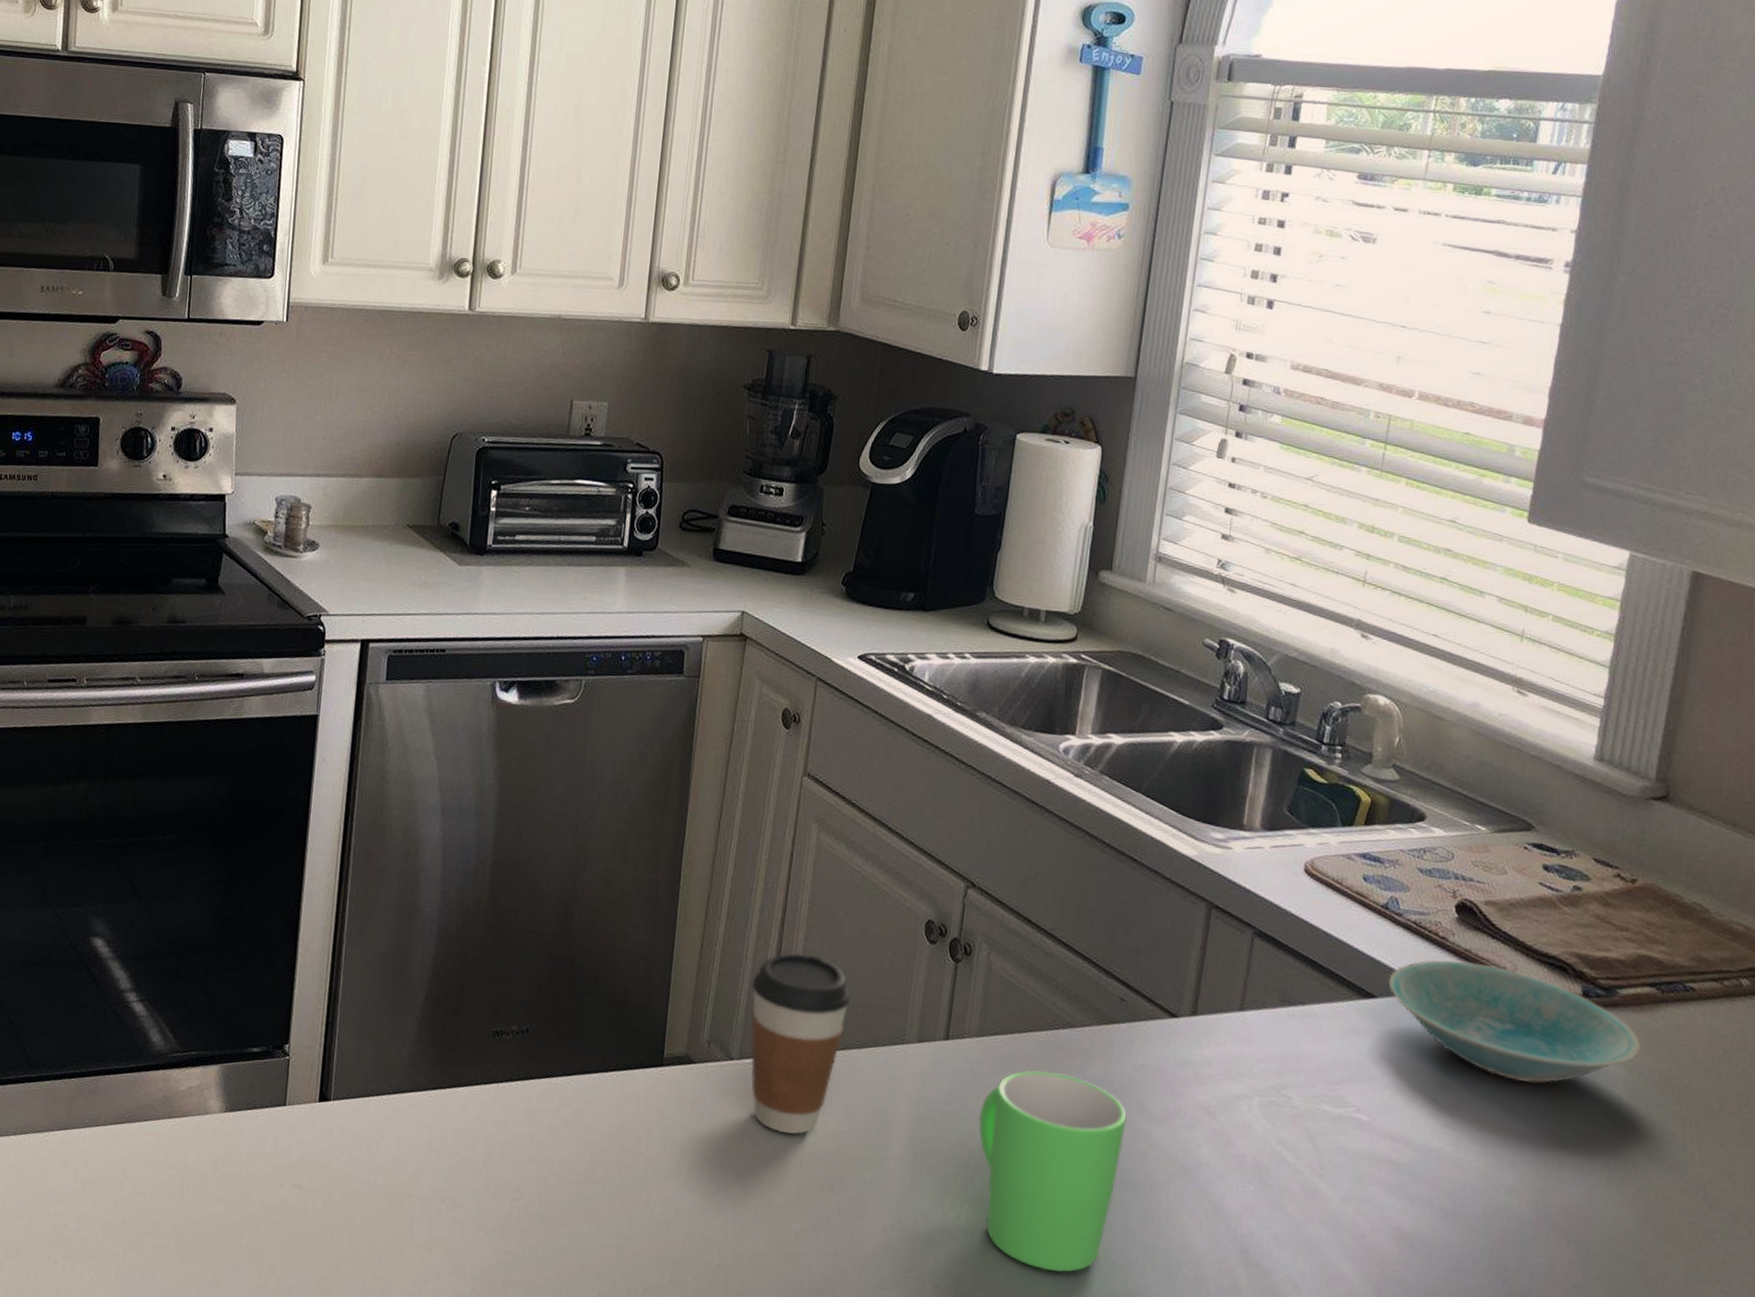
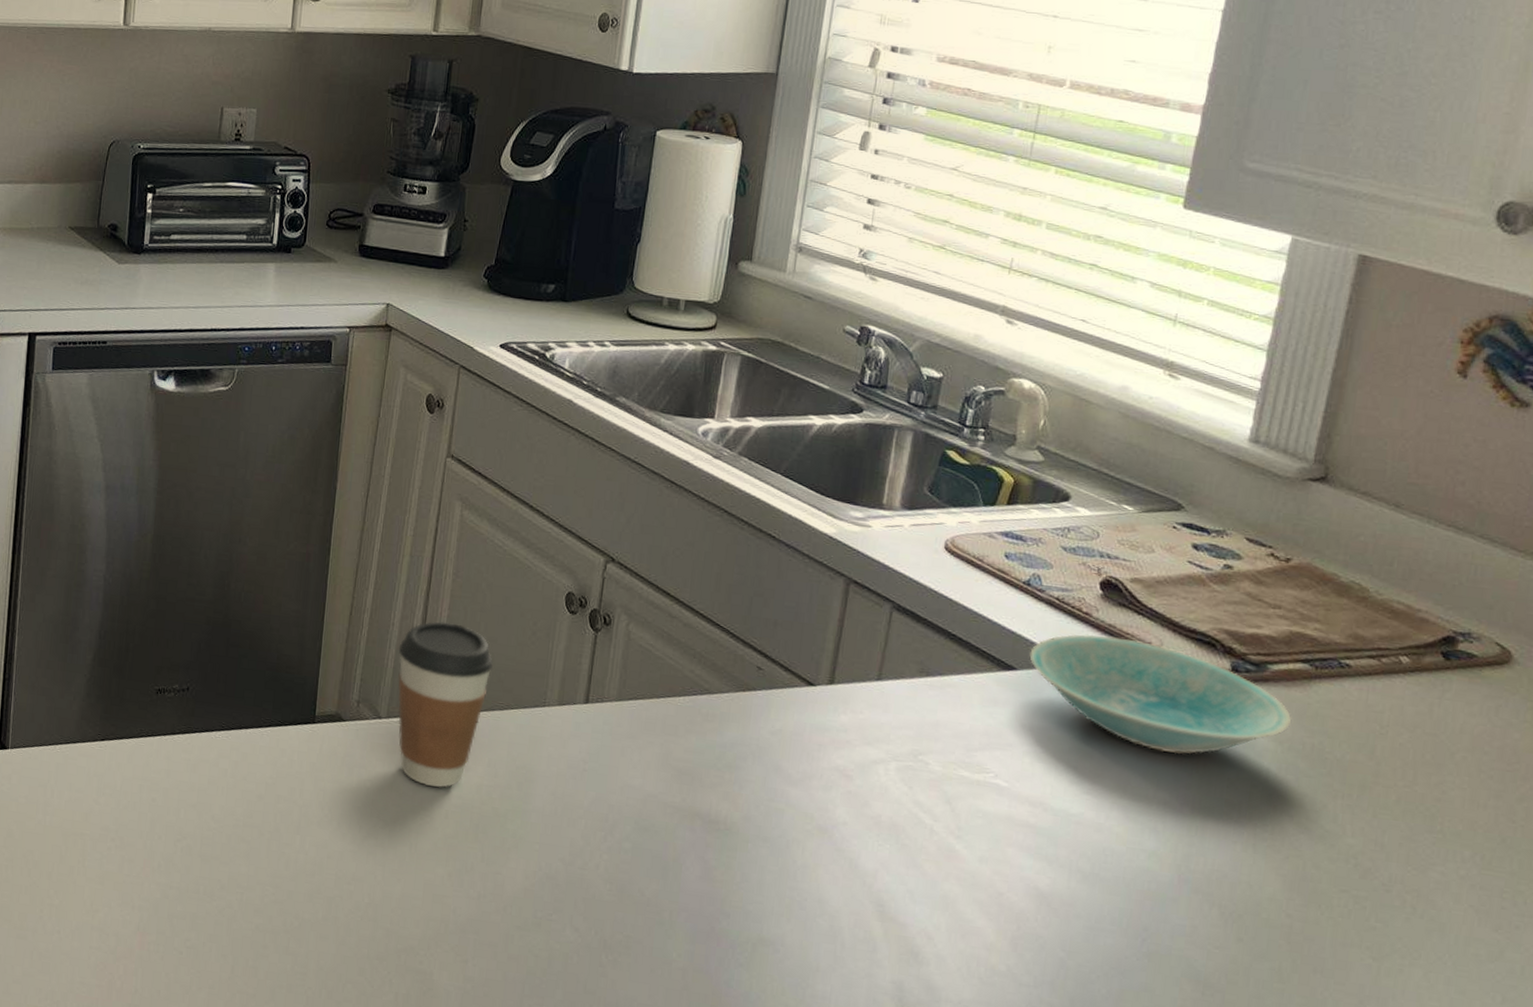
mug: present [978,1070,1127,1273] -> none [617,733,764,920]

